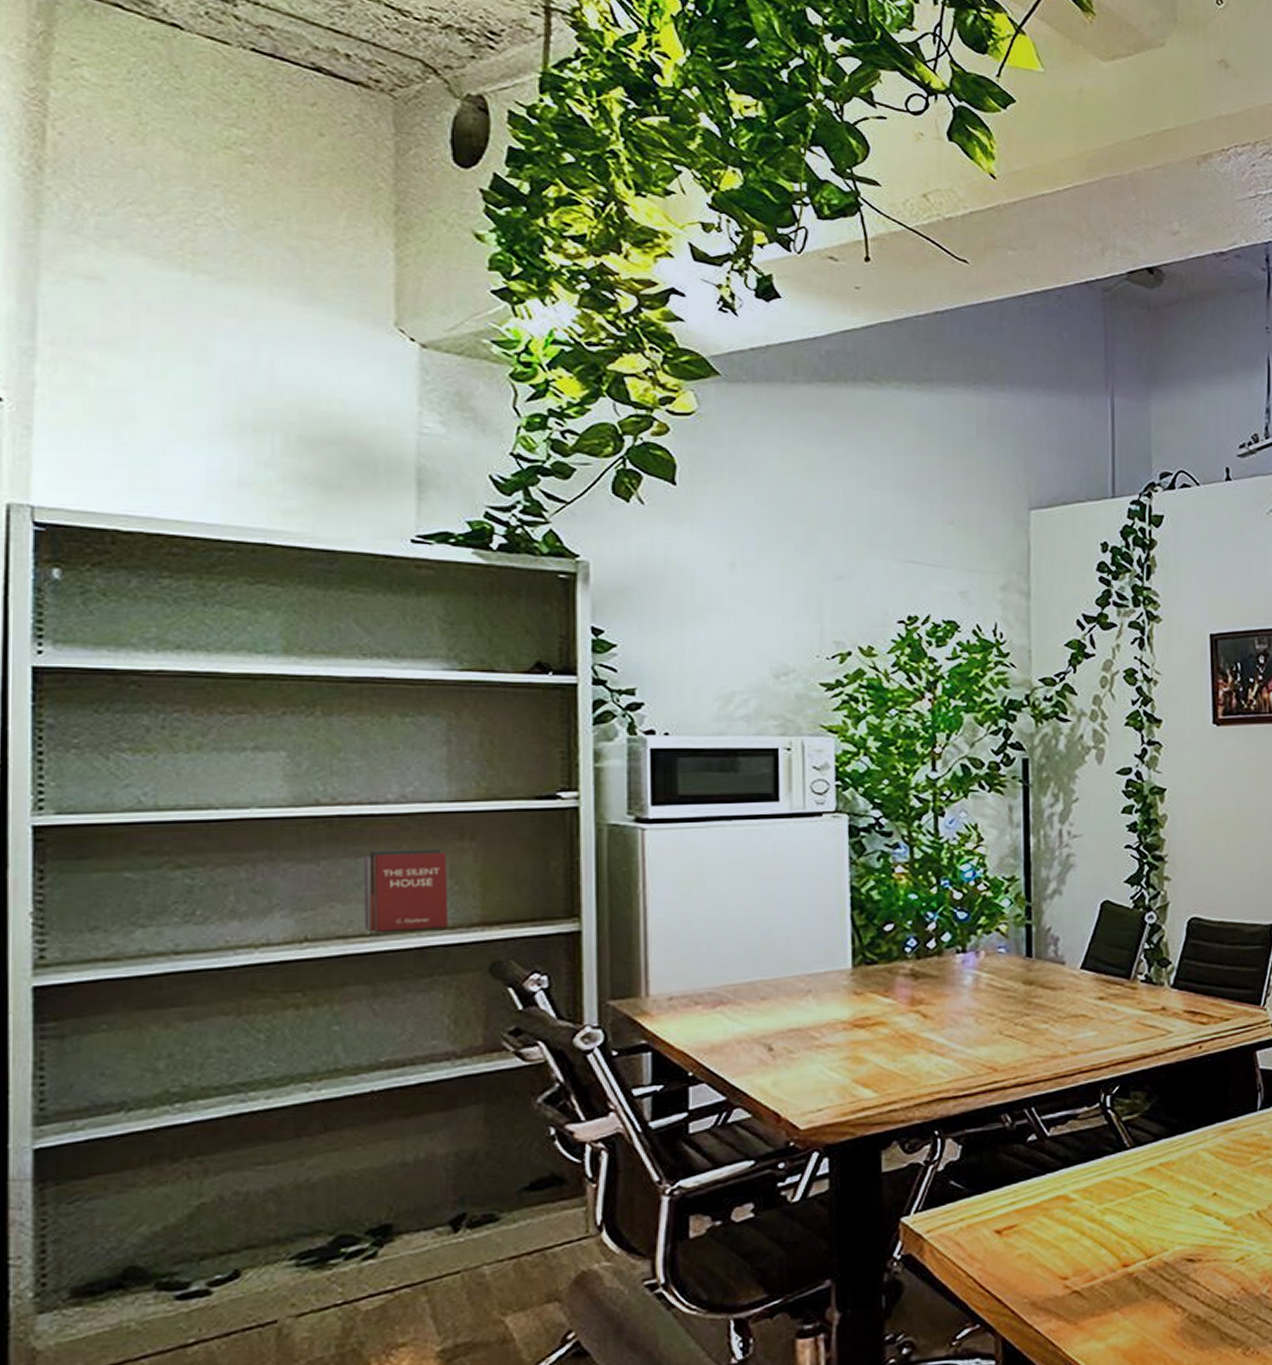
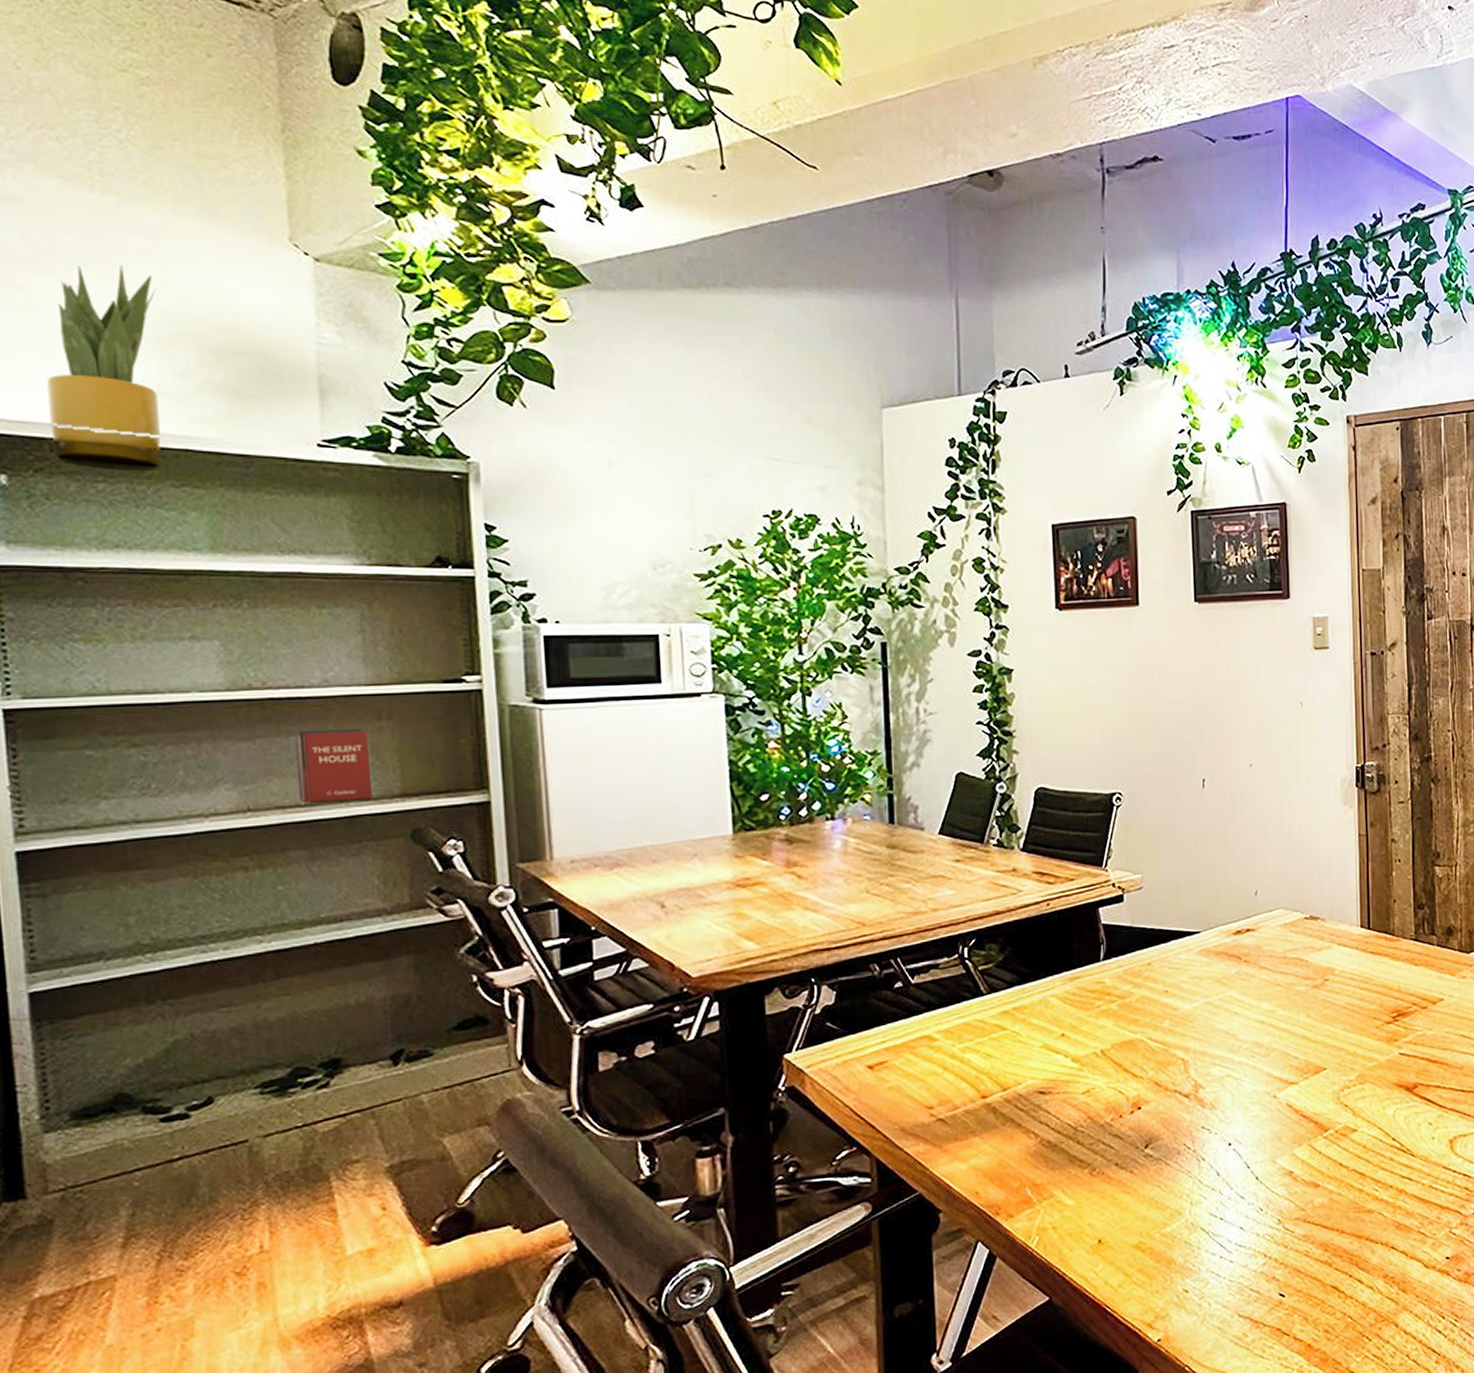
planter: none [114,348,243,566] -> present [47,265,161,471]

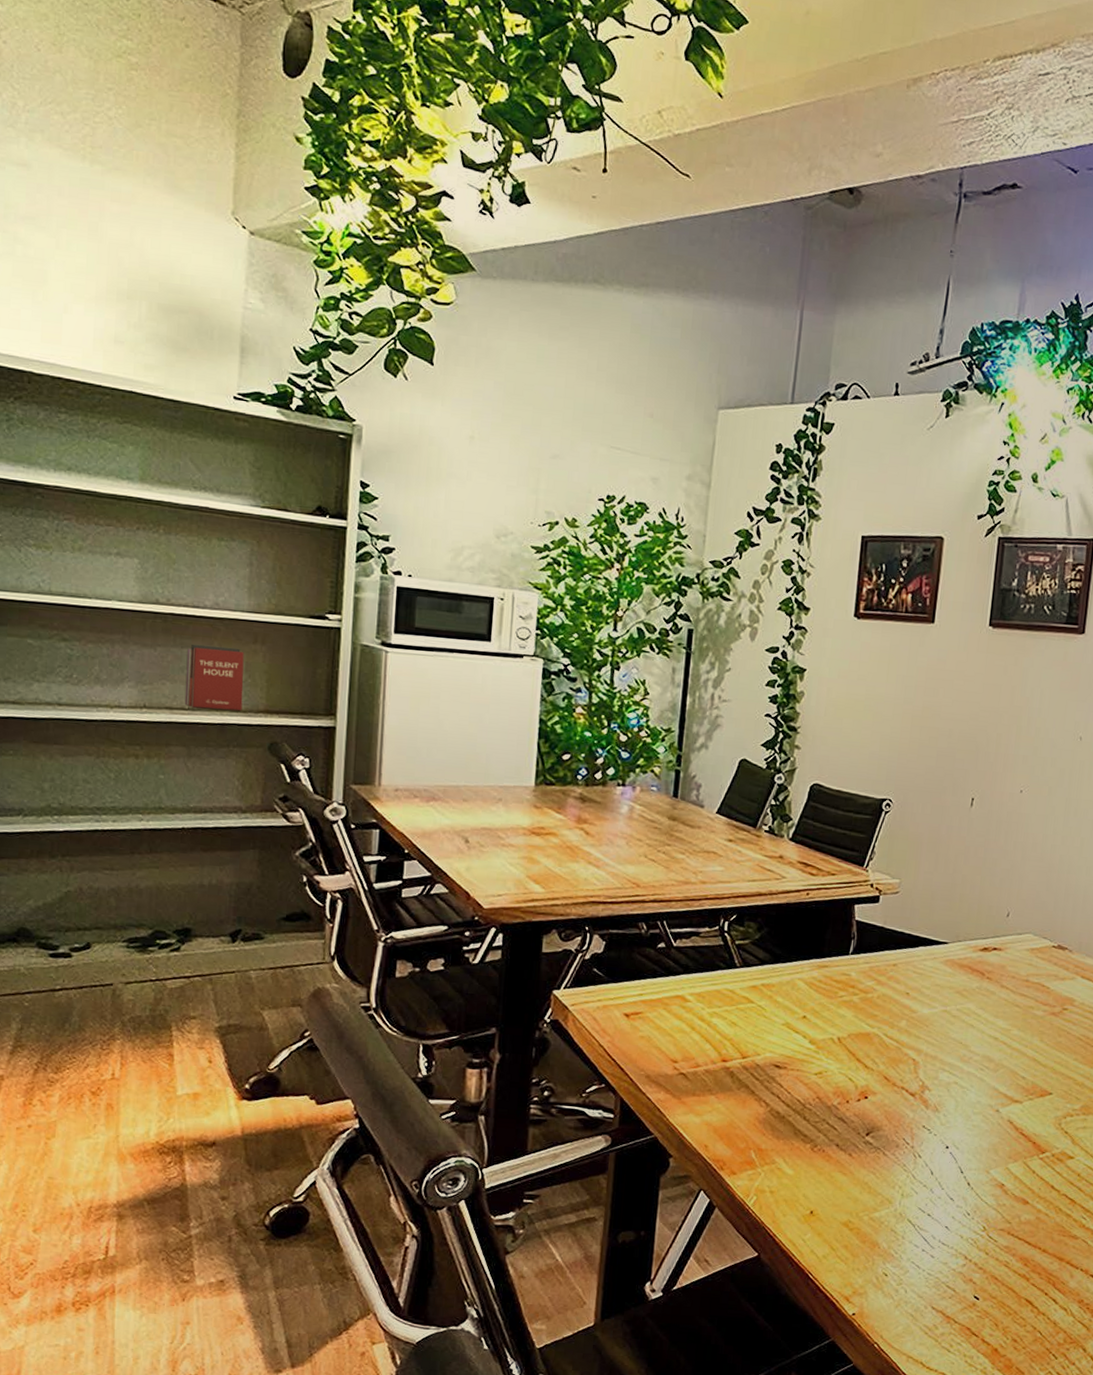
planter: present [47,265,161,471] -> none [30,225,122,407]

